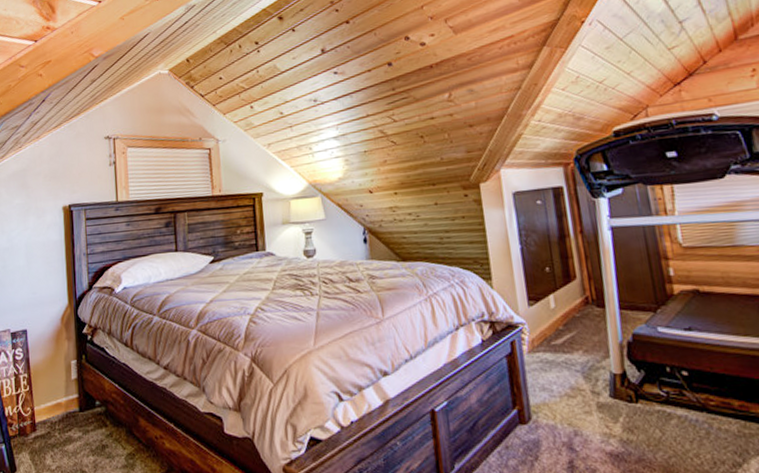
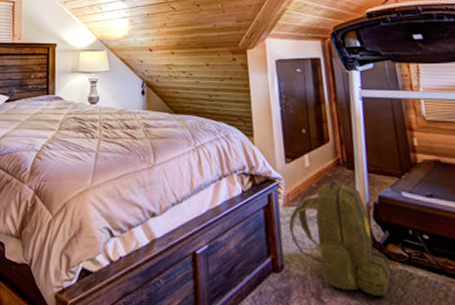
backpack: none [534,322,651,441] -> present [288,182,394,297]

